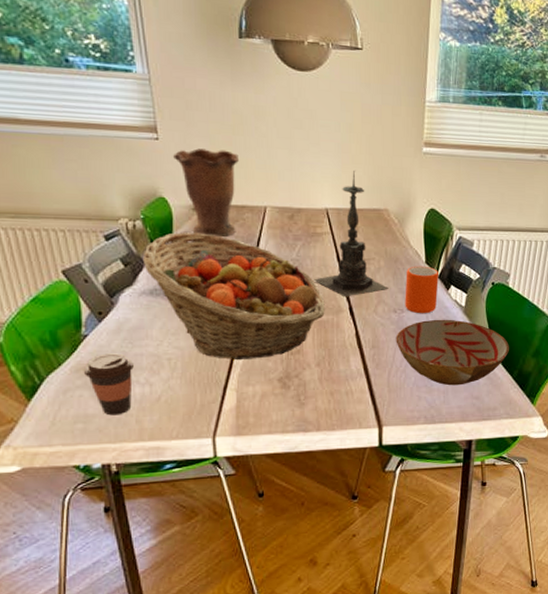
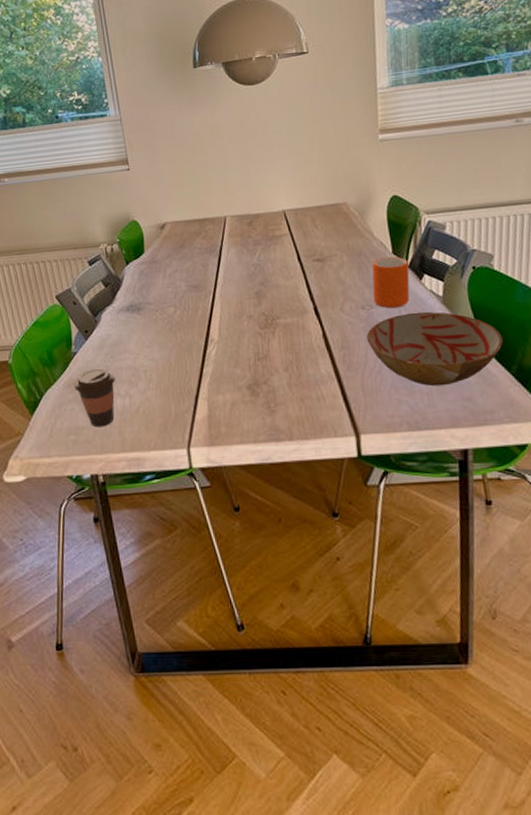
fruit basket: present [142,232,325,361] -> none [119,249,290,369]
vase: present [172,148,239,238] -> none [141,169,200,251]
candle holder: present [314,171,388,298] -> none [276,170,354,298]

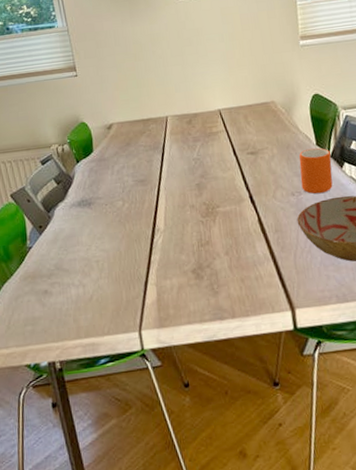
coffee cup: present [74,368,115,428] -> none [29,260,70,317]

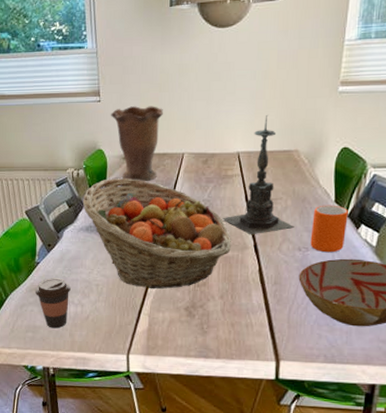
coffee cup: none [29,260,70,317] -> present [35,278,71,329]
fruit basket: none [71,147,228,257] -> present [82,178,231,289]
vase: none [88,75,144,149] -> present [110,106,163,182]
candle holder: none [214,73,284,188] -> present [222,115,294,235]

